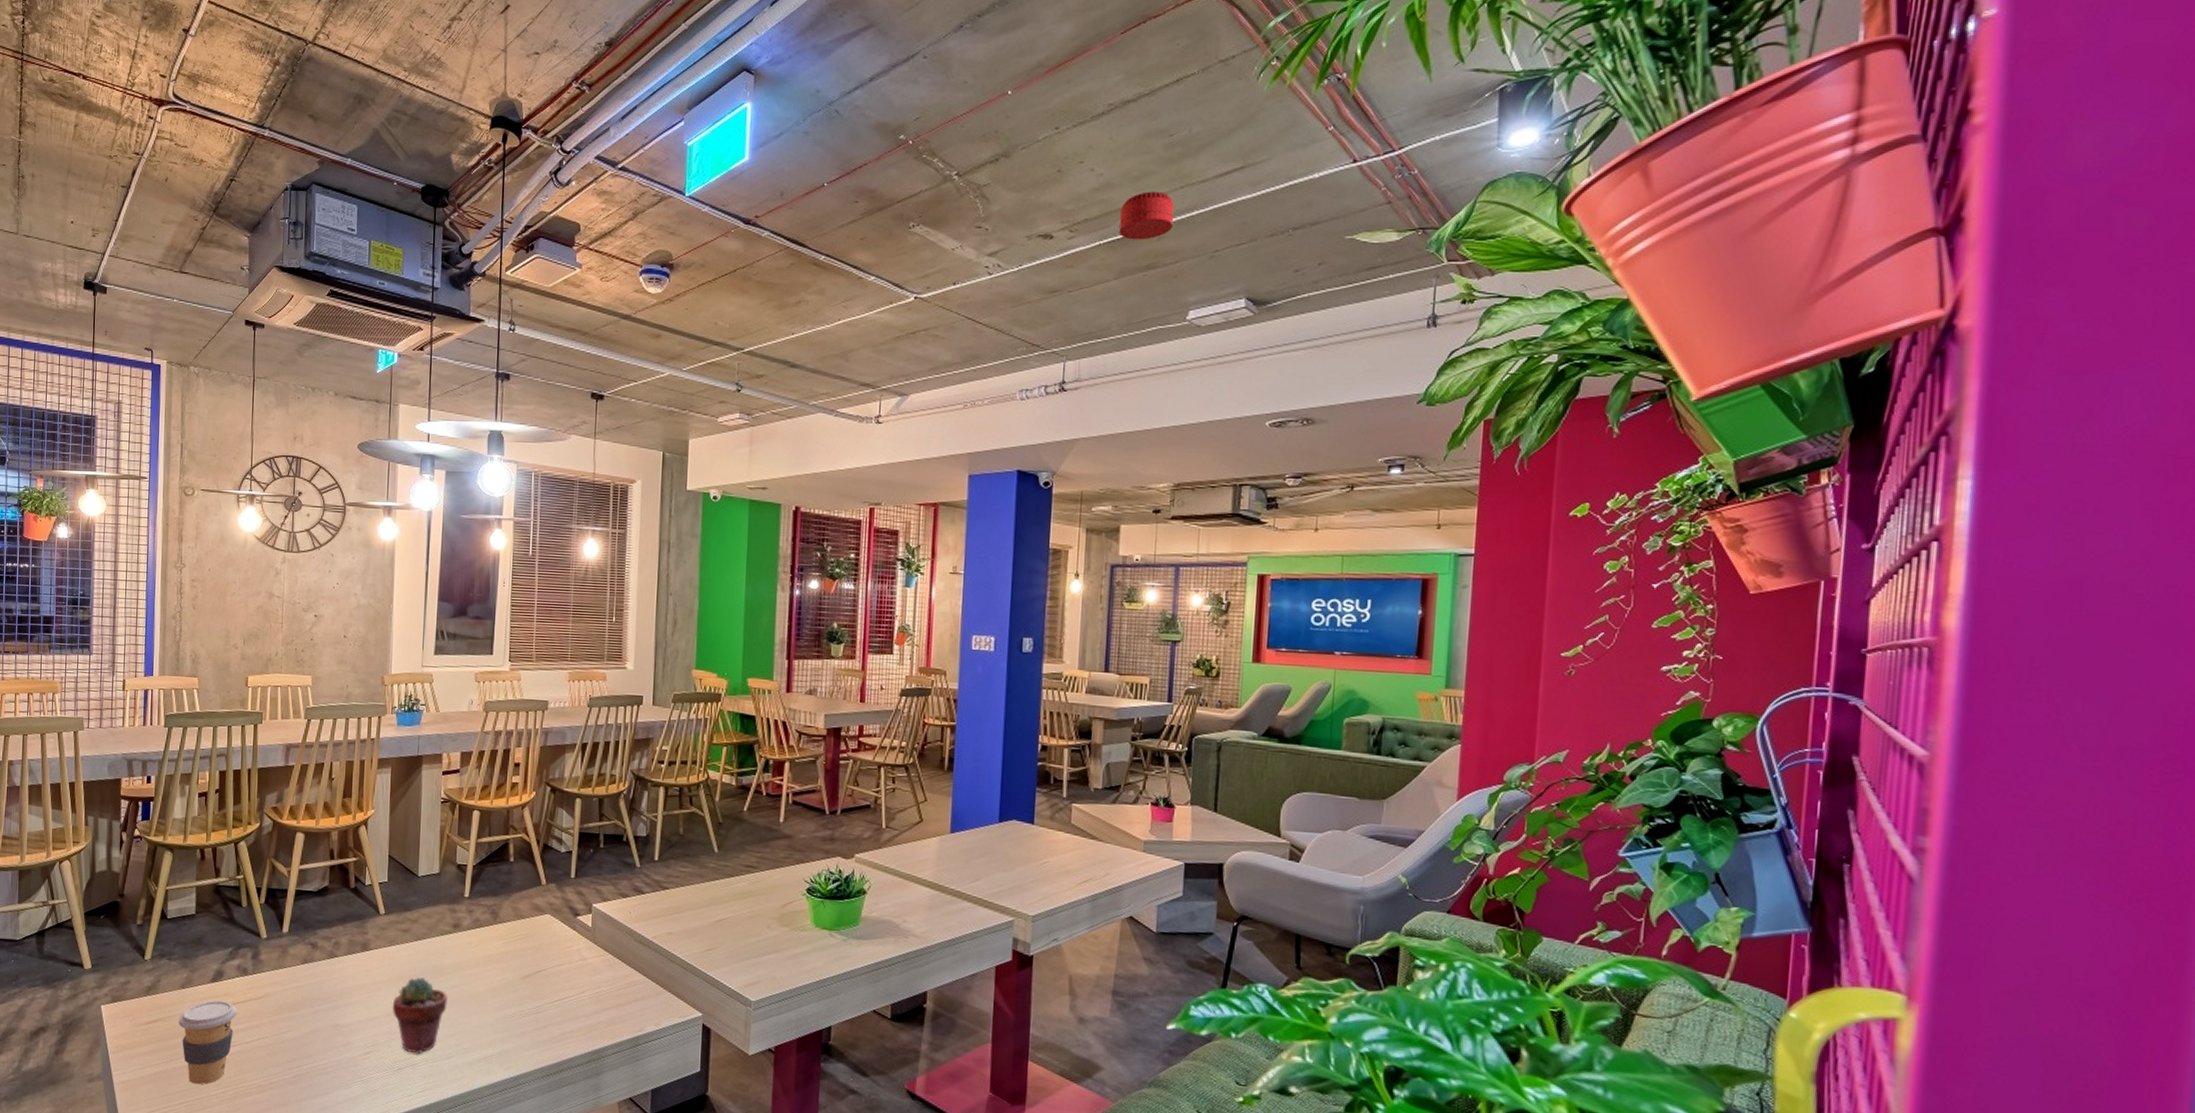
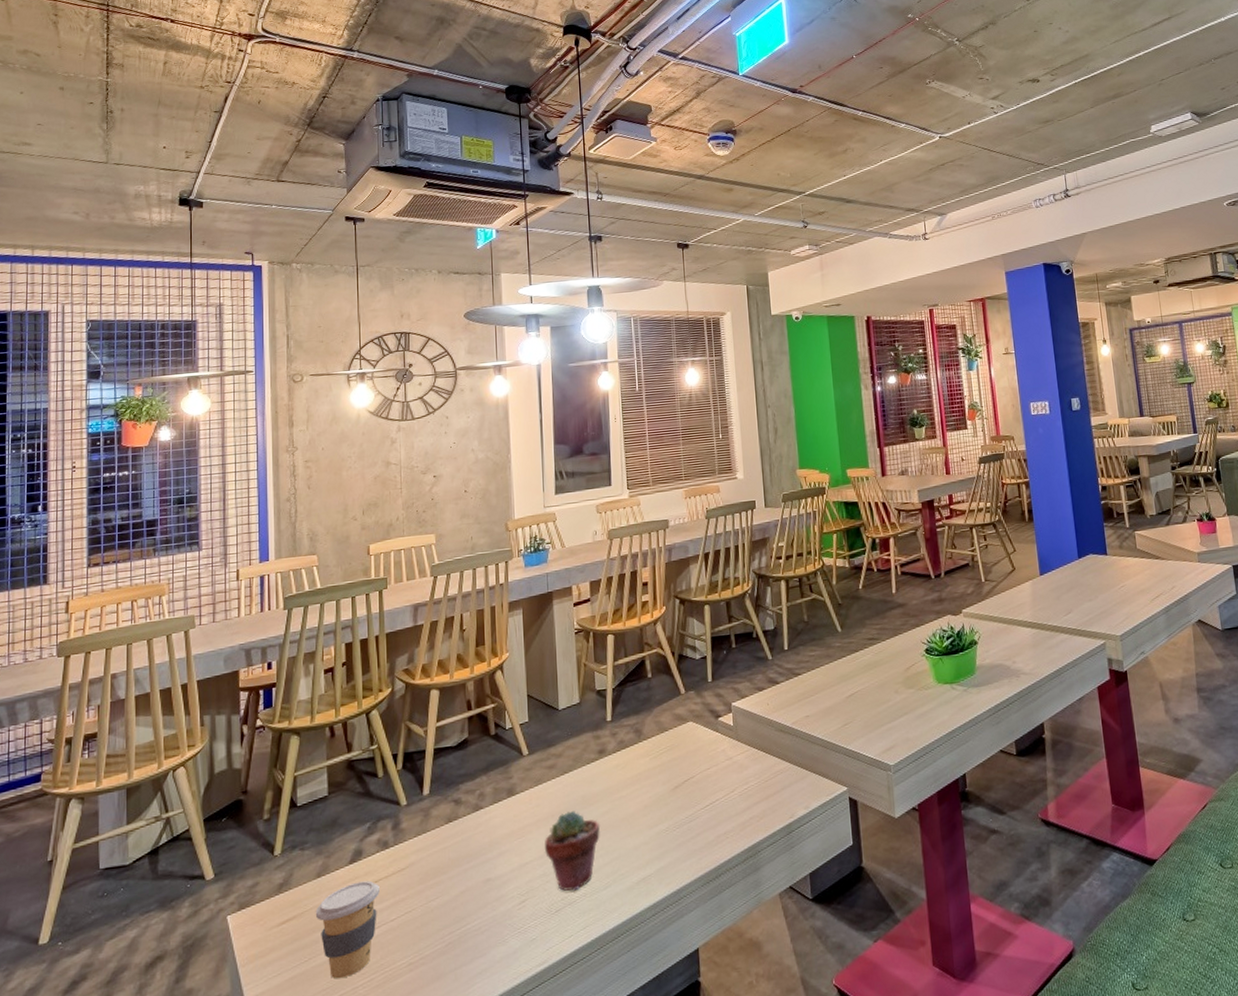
smoke detector: present [1118,191,1174,240] -> none [1086,40,1128,78]

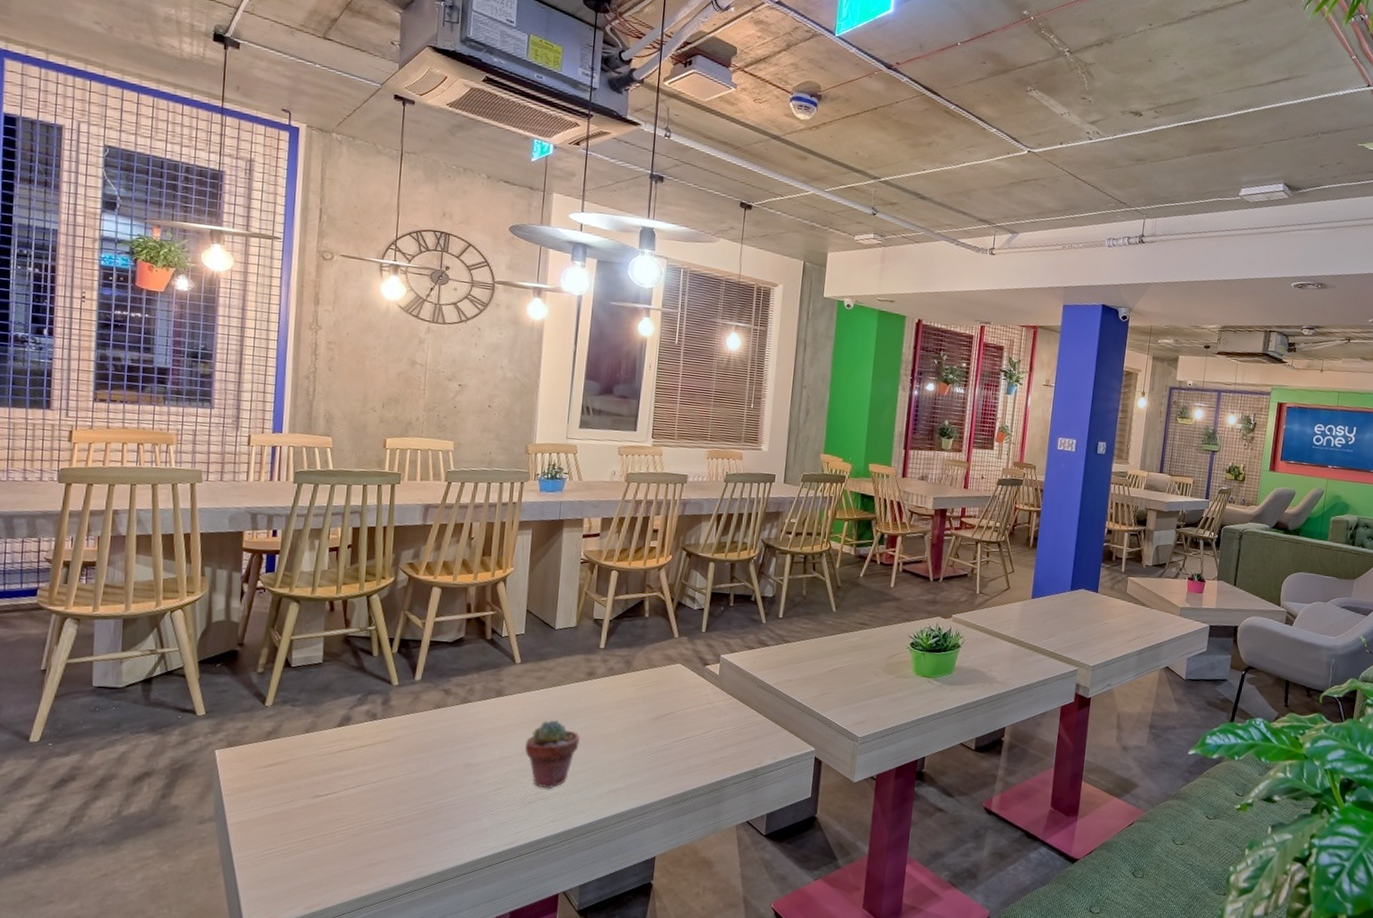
coffee cup: present [315,880,380,980] -> none [300,743,365,823]

